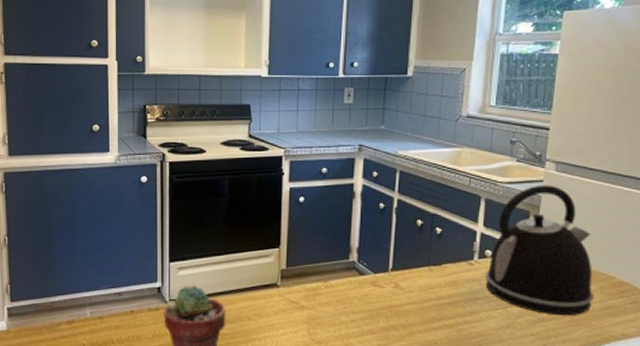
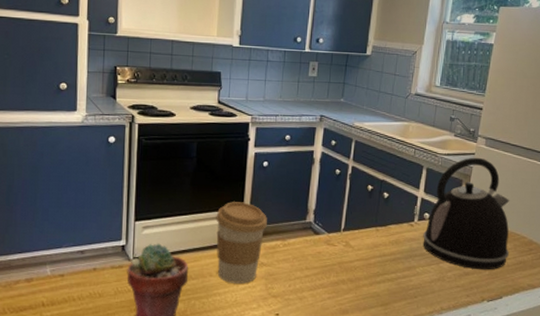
coffee cup: none [252,240,306,328] -> present [216,202,267,283]

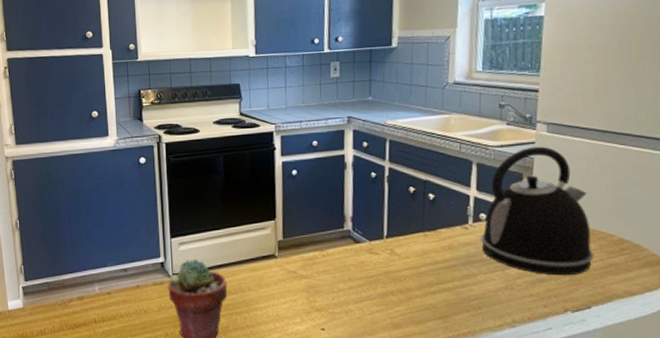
coffee cup: present [216,202,267,283] -> none [249,213,302,297]

